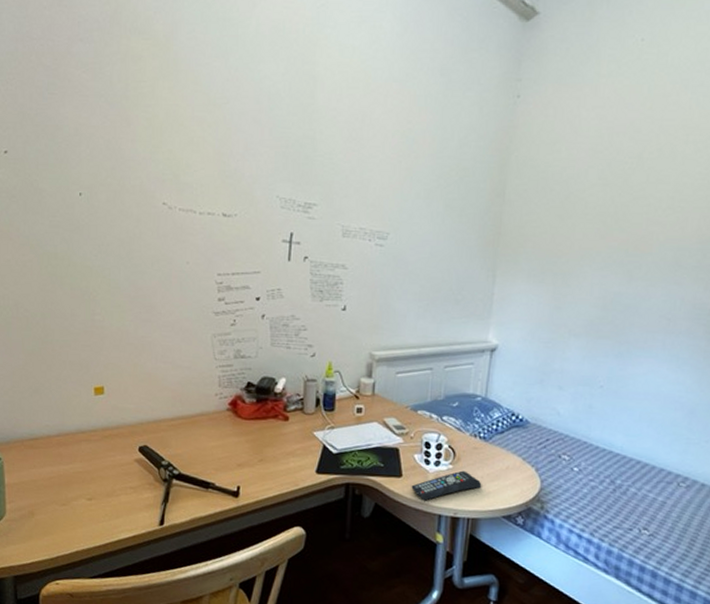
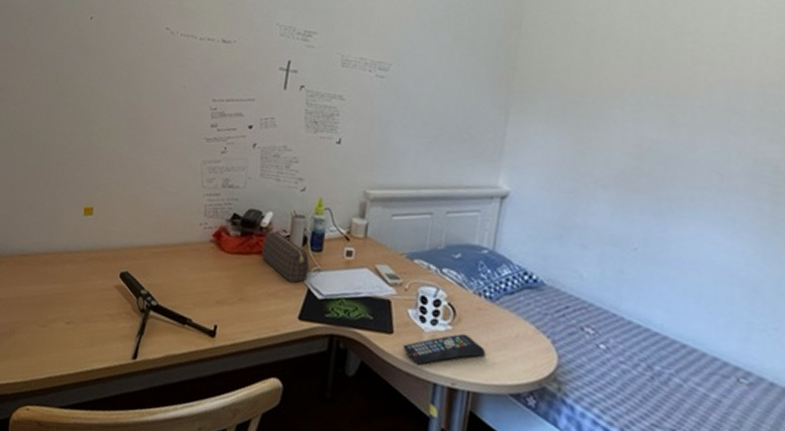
speaker: none [278,396,324,441] -> present [262,231,310,283]

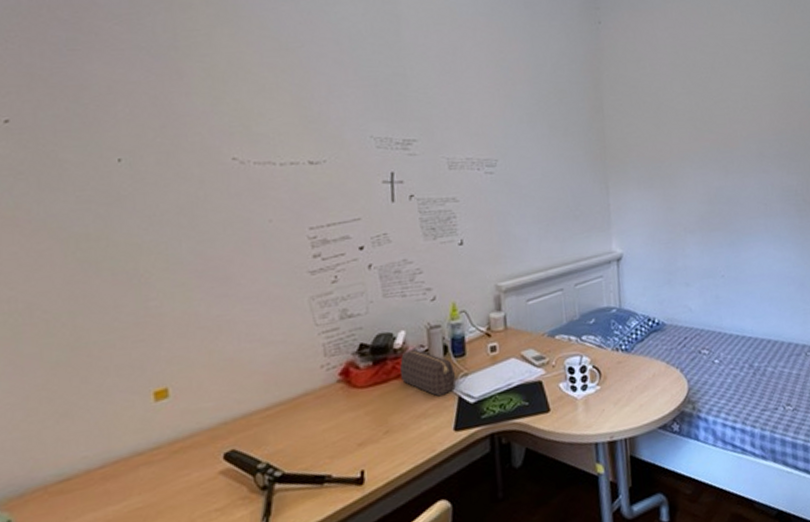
remote control: present [403,333,486,365] -> none [561,388,633,432]

